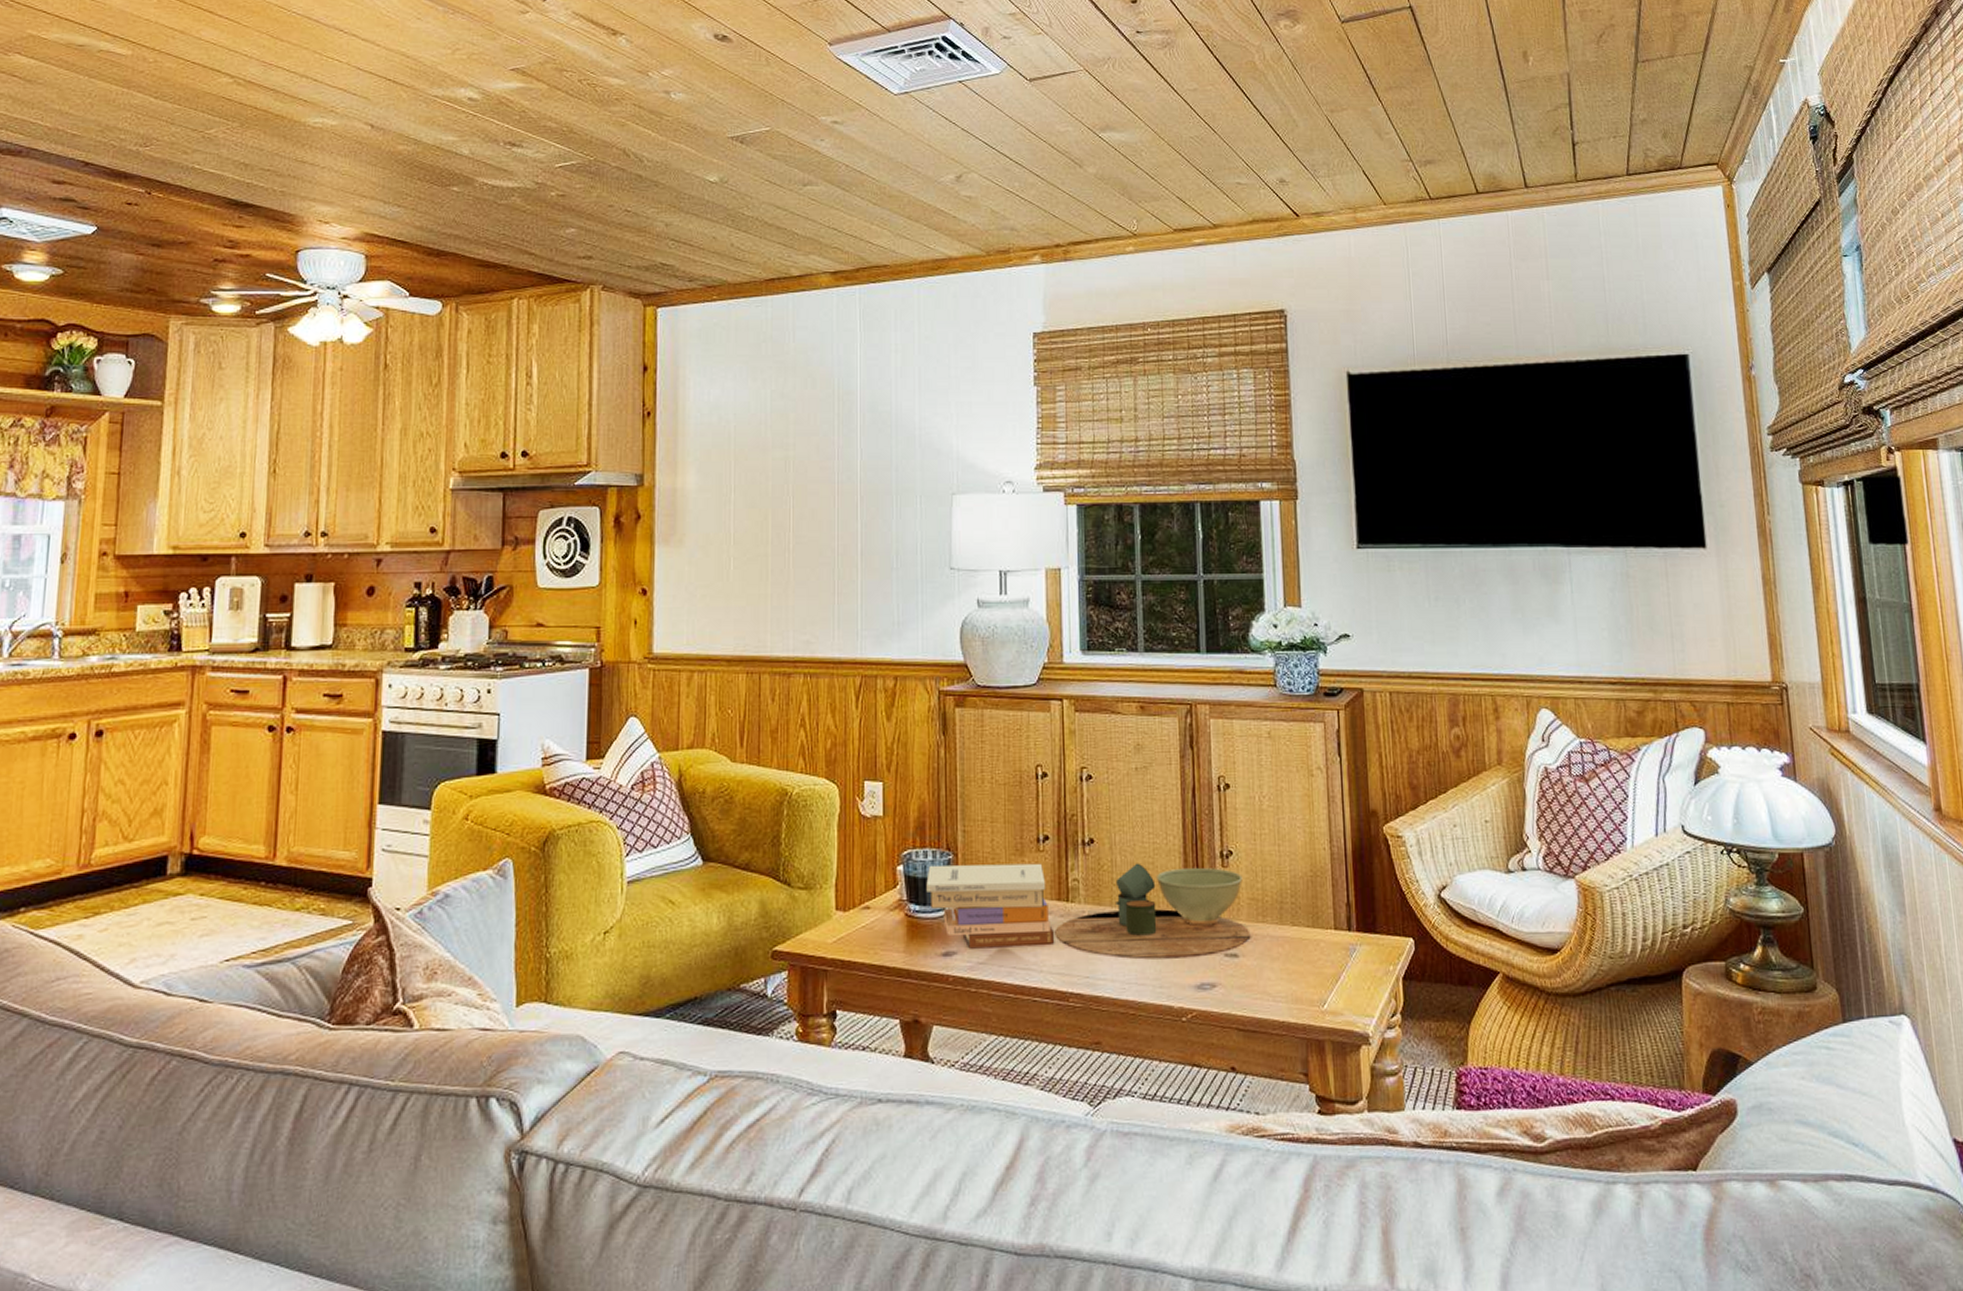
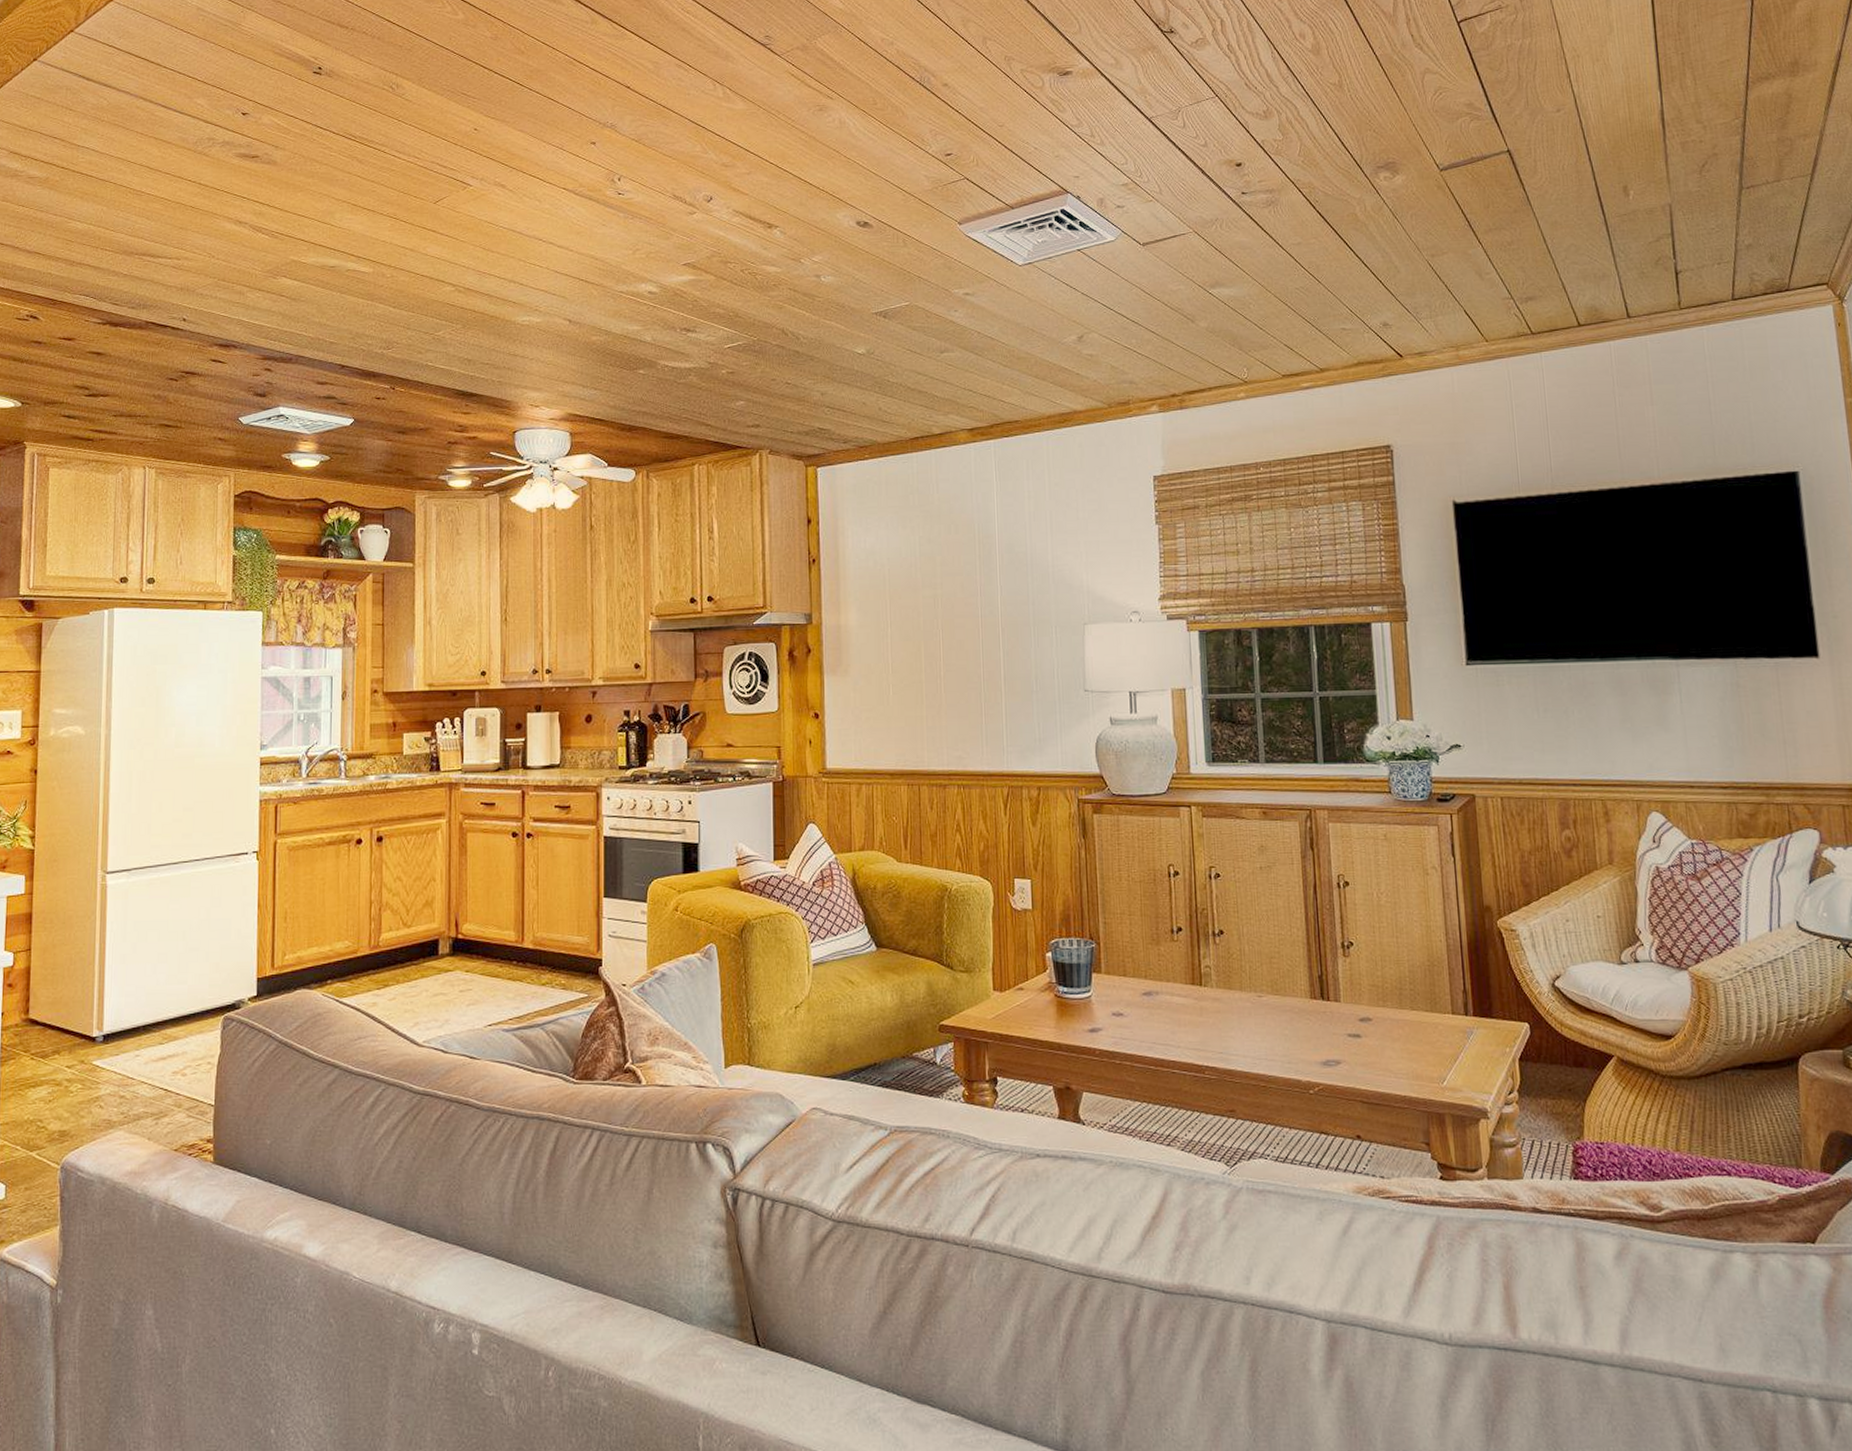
books: present [926,863,1055,949] -> none [1072,951,1191,1026]
decorative tray: present [1055,863,1251,958] -> none [1190,952,1372,1037]
bowl: present [1155,867,1243,926] -> none [1281,956,1363,1009]

